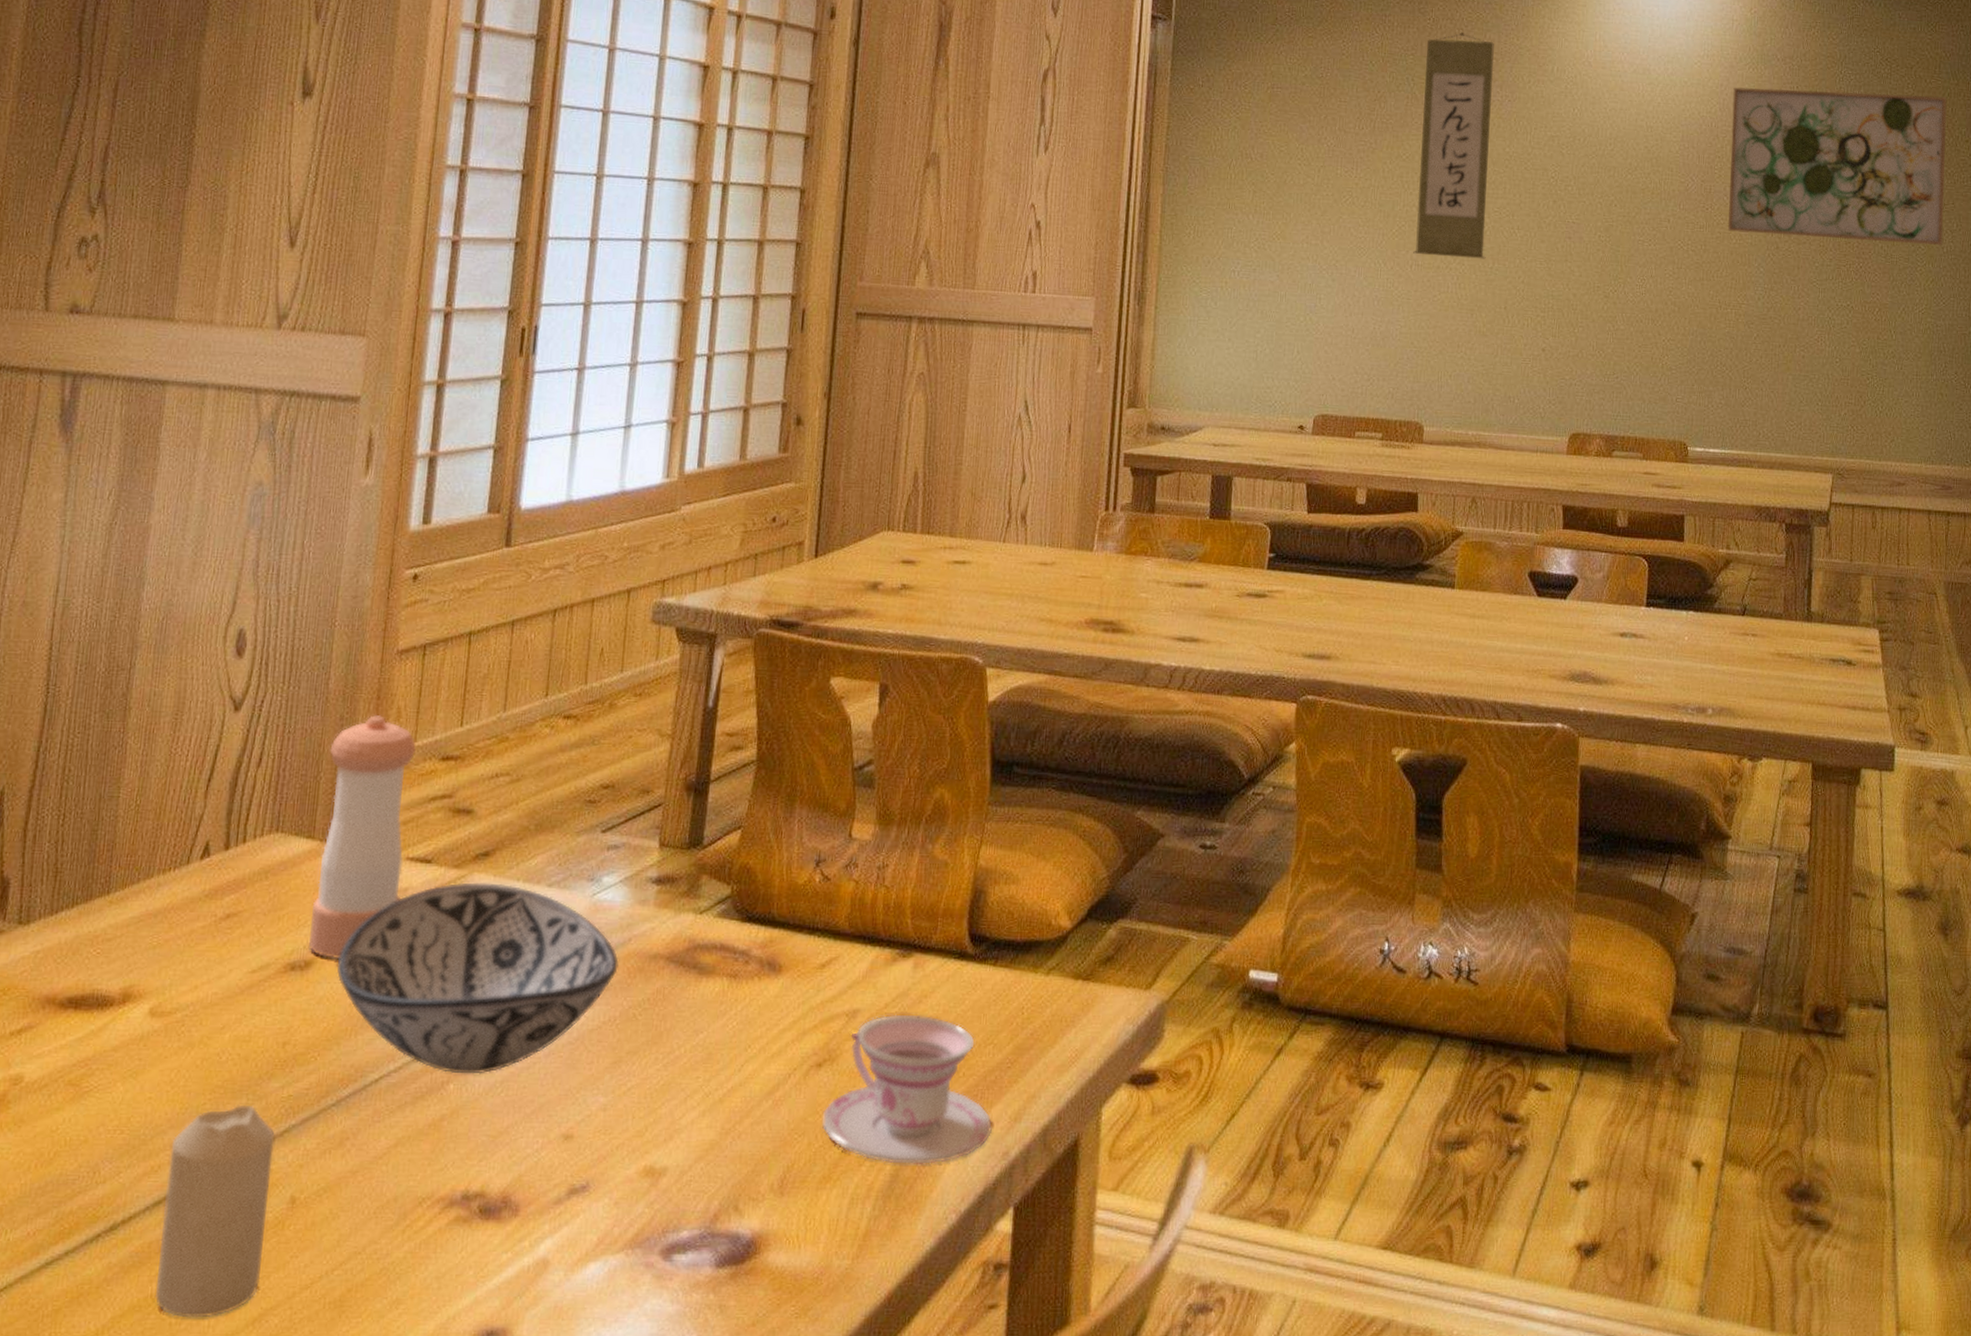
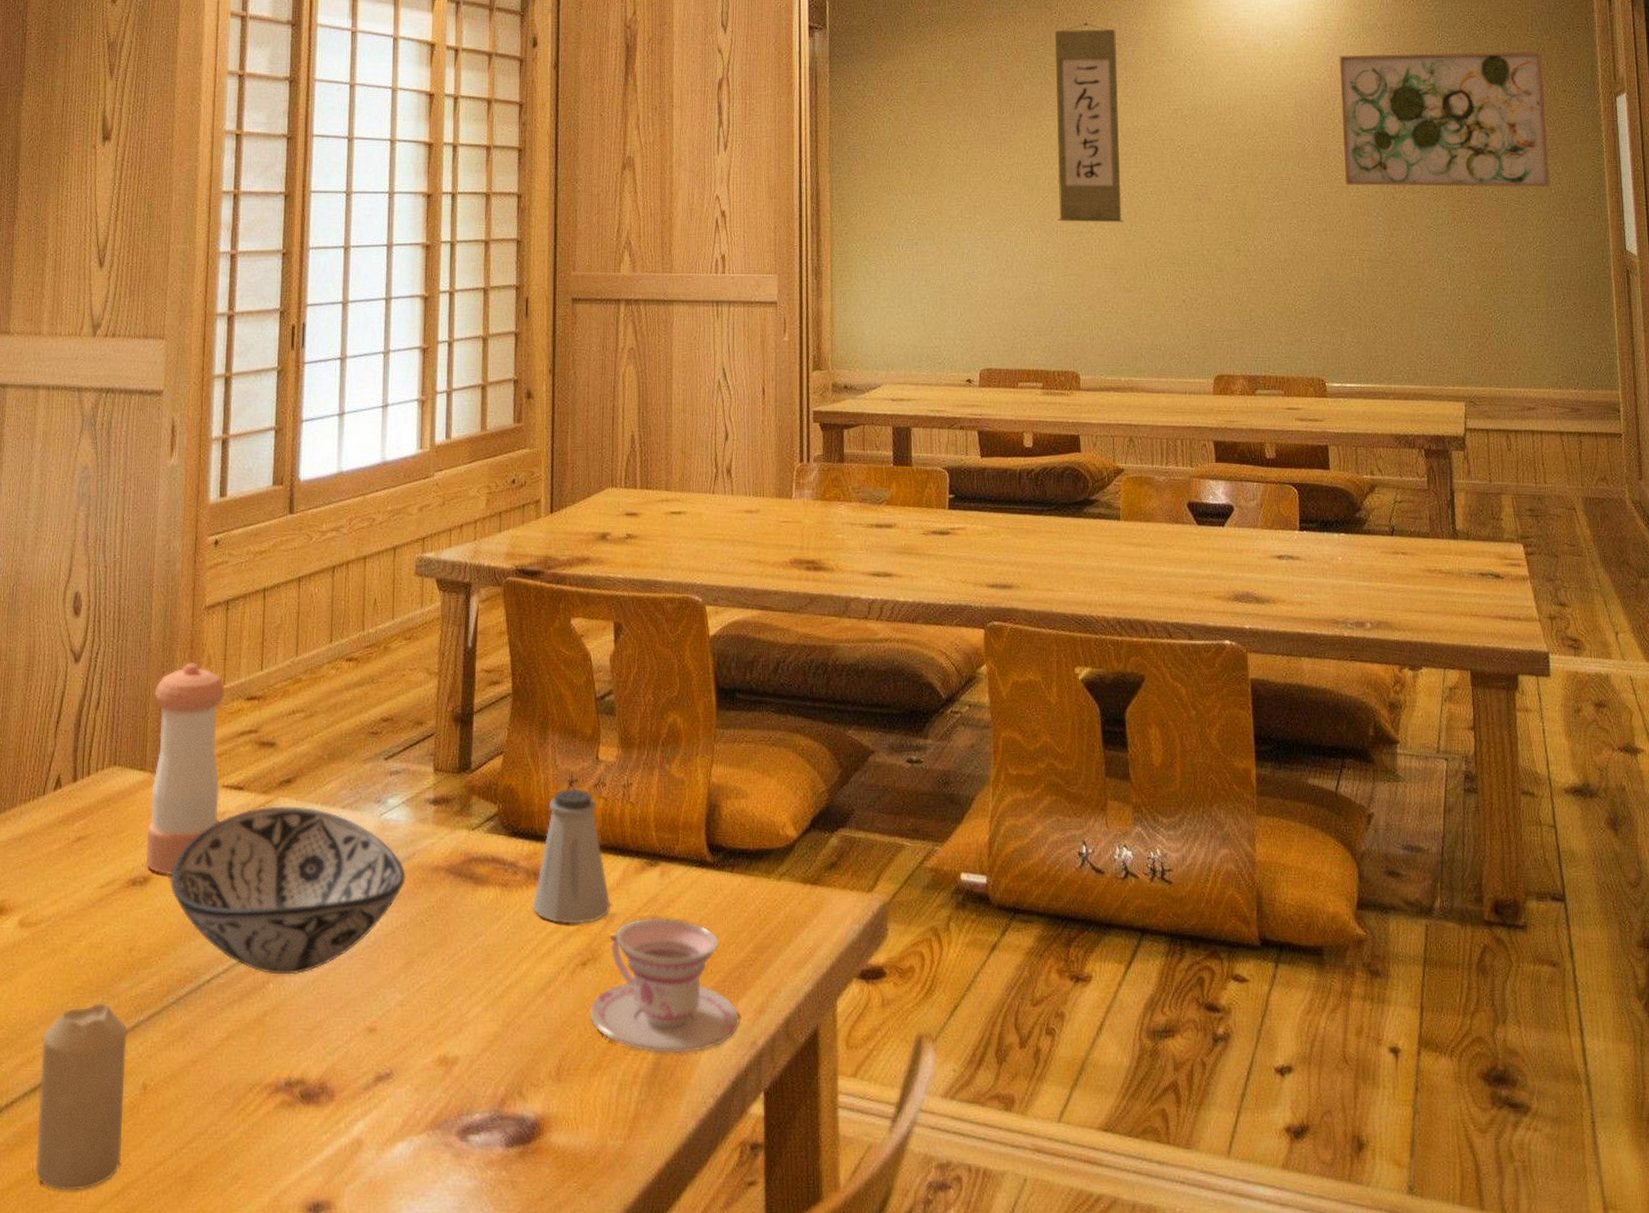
saltshaker: none [763,869,855,1021] -> present [532,788,611,924]

